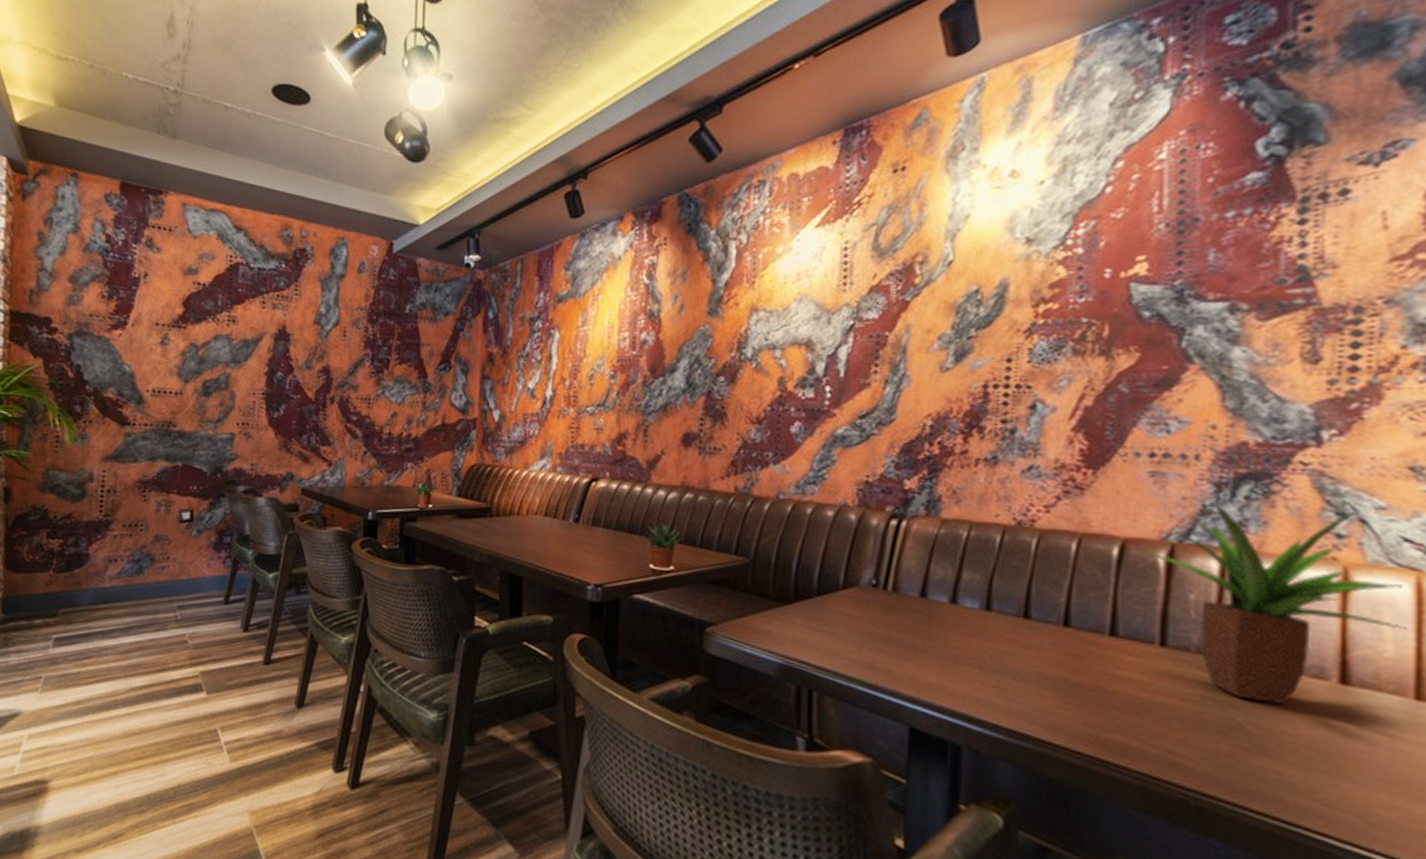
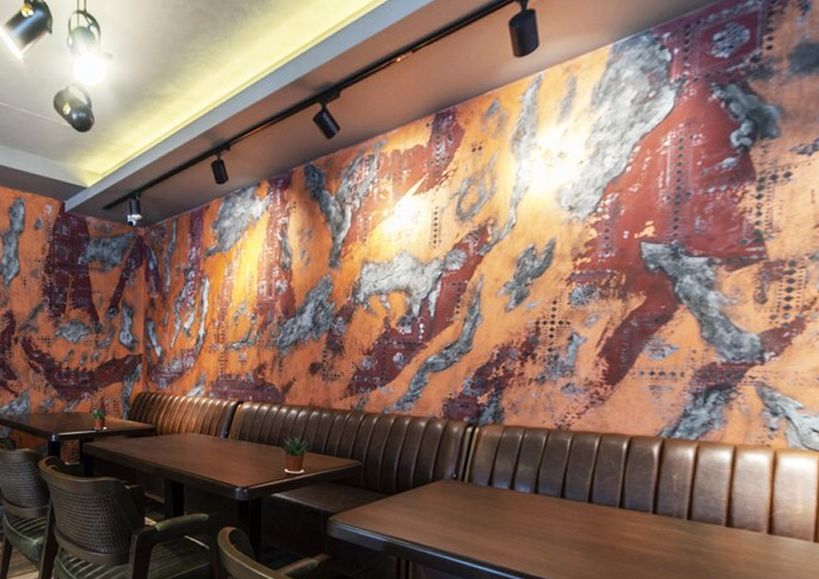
potted plant: present [1140,502,1408,705] -> none [642,407,812,551]

